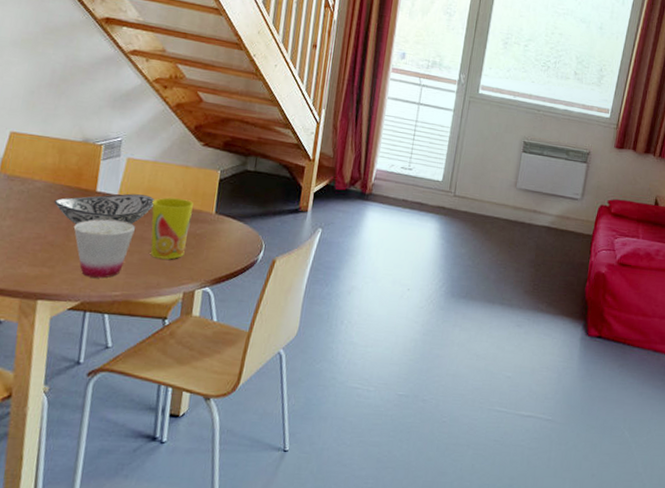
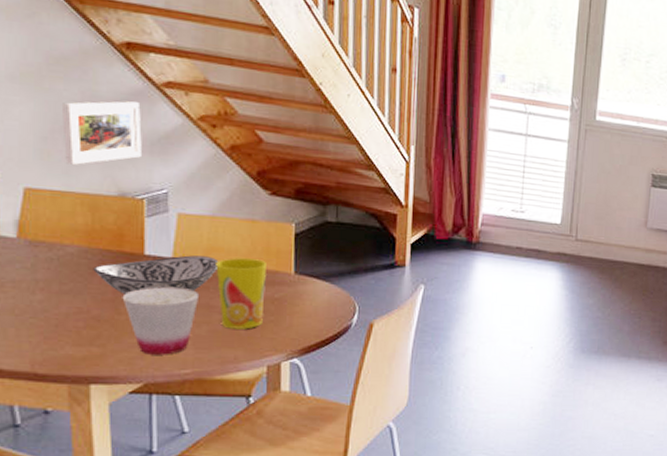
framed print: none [45,64,110,115] -> present [62,101,142,165]

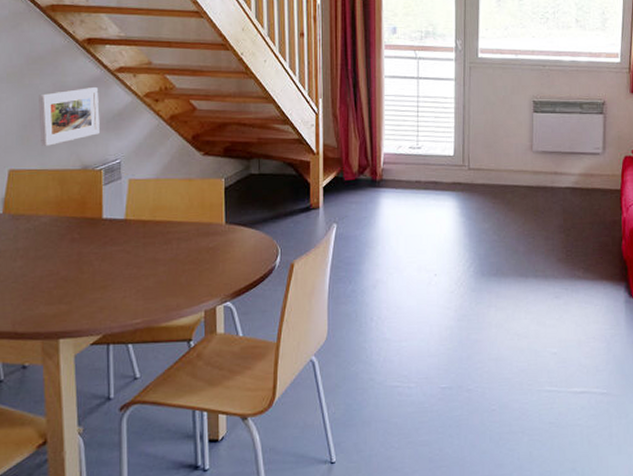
decorative bowl: present [93,255,219,294] -> none [62,215,163,255]
cup: present [123,286,200,355] -> none [86,244,148,308]
cup: present [216,258,266,329] -> none [160,213,202,279]

